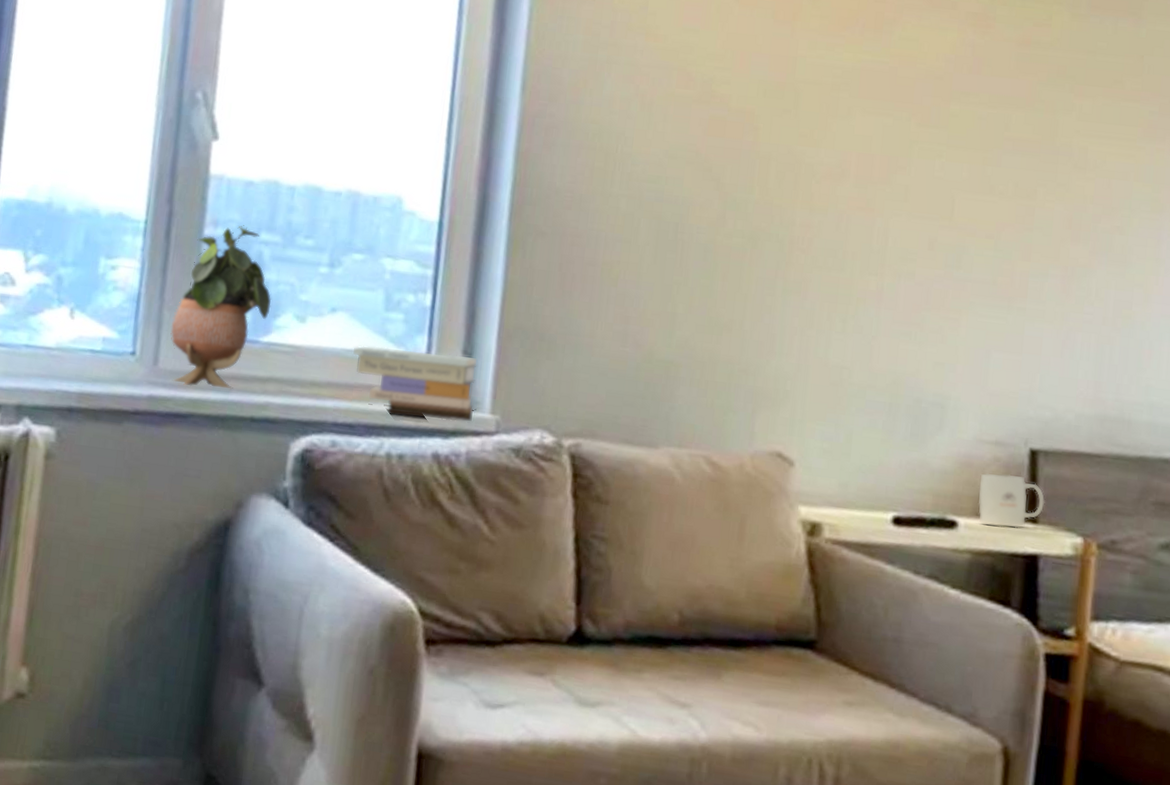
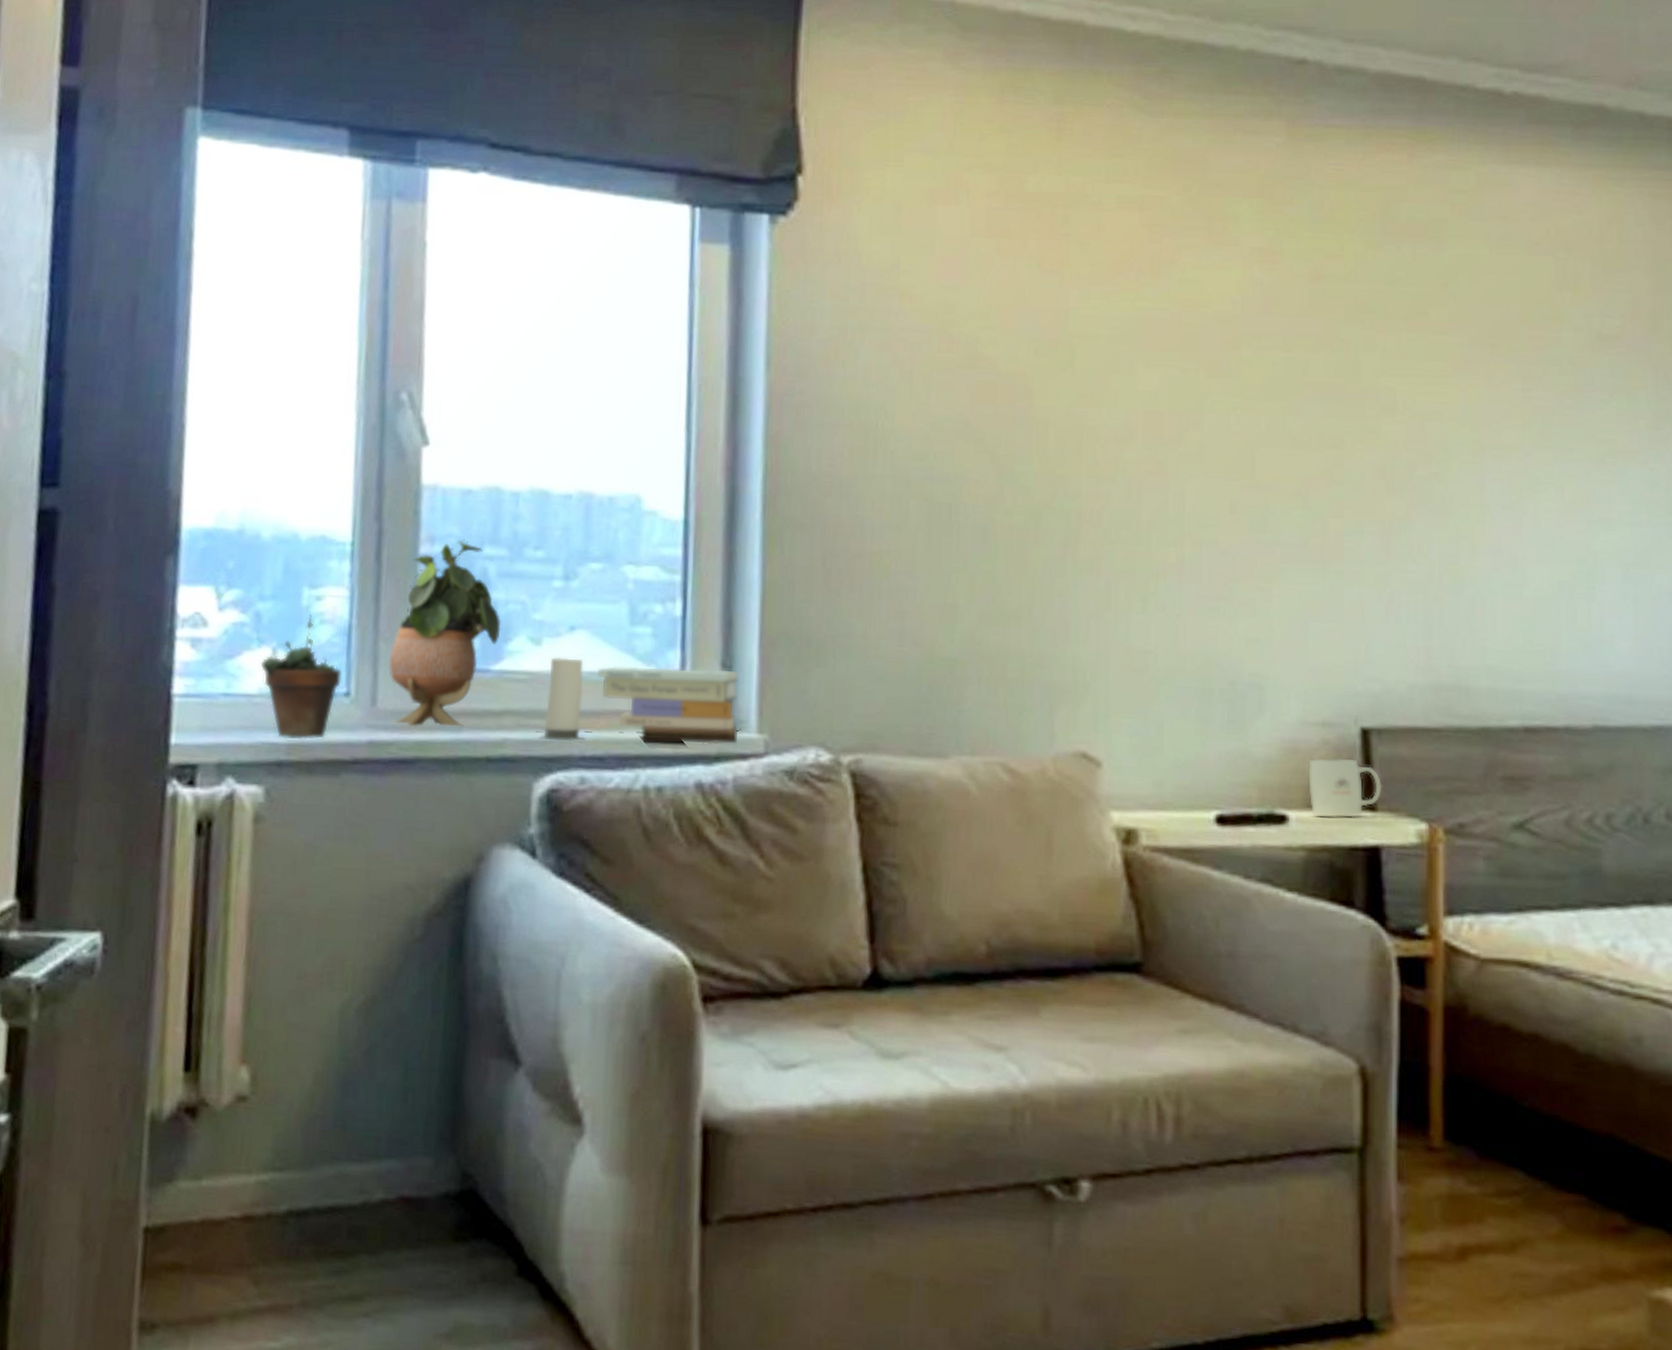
succulent plant: none [59,281,130,391] -> present [260,614,343,740]
candle: none [297,334,342,409] -> present [538,657,586,742]

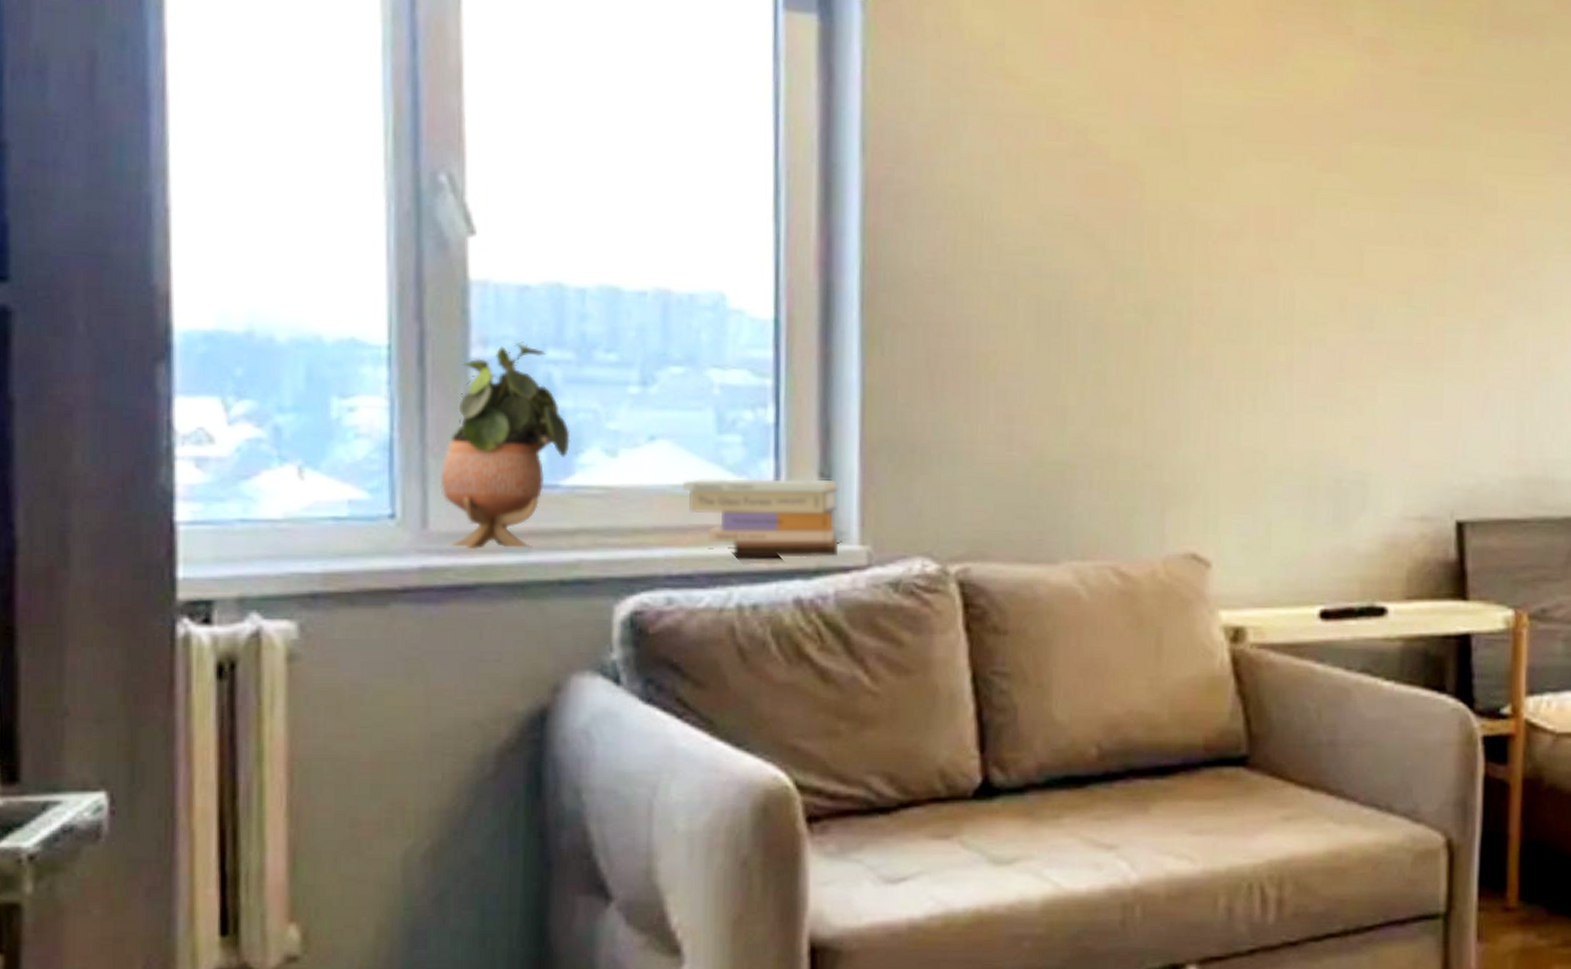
succulent plant: present [260,614,343,740] -> none [284,427,385,569]
candle: present [538,657,586,742] -> none [618,470,671,560]
mug: present [1308,758,1383,819] -> none [1406,551,1475,609]

